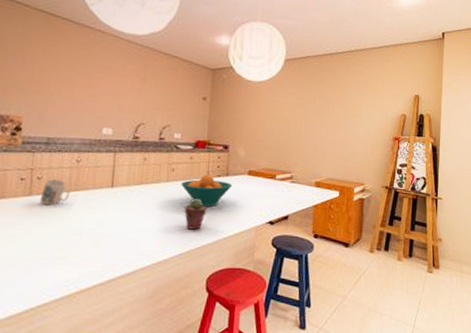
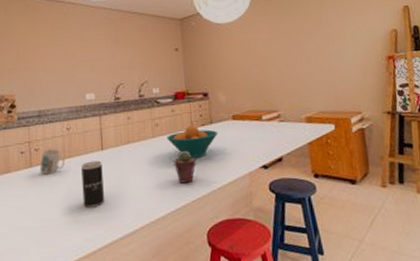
beverage can: none [83,197,110,244] -> present [81,160,105,208]

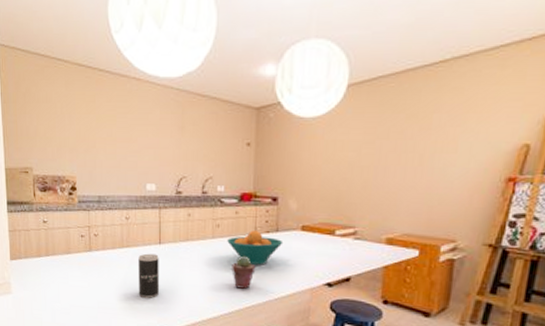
mug: present [40,149,65,175] -> none [98,236,123,261]

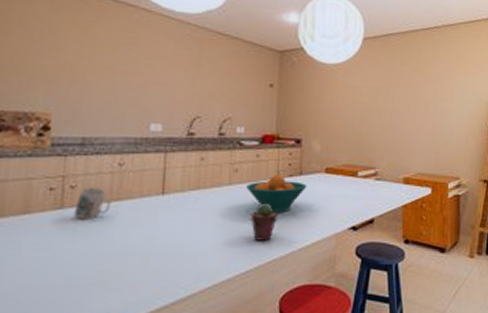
mug: none [98,236,123,261] -> present [73,187,112,220]
beverage can: present [138,253,160,298] -> none [128,207,161,264]

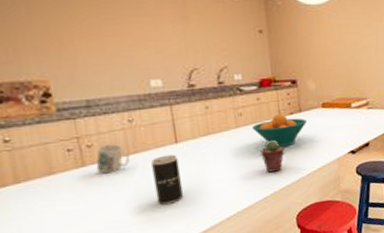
beverage can: none [128,207,161,264] -> present [151,154,184,205]

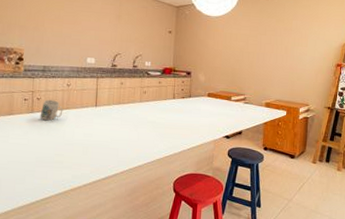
beverage can: present [151,154,184,205] -> none [74,114,95,152]
fruit bowl: present [252,114,308,147] -> none [152,96,195,123]
potted succulent: present [260,139,285,173] -> none [155,115,174,142]

